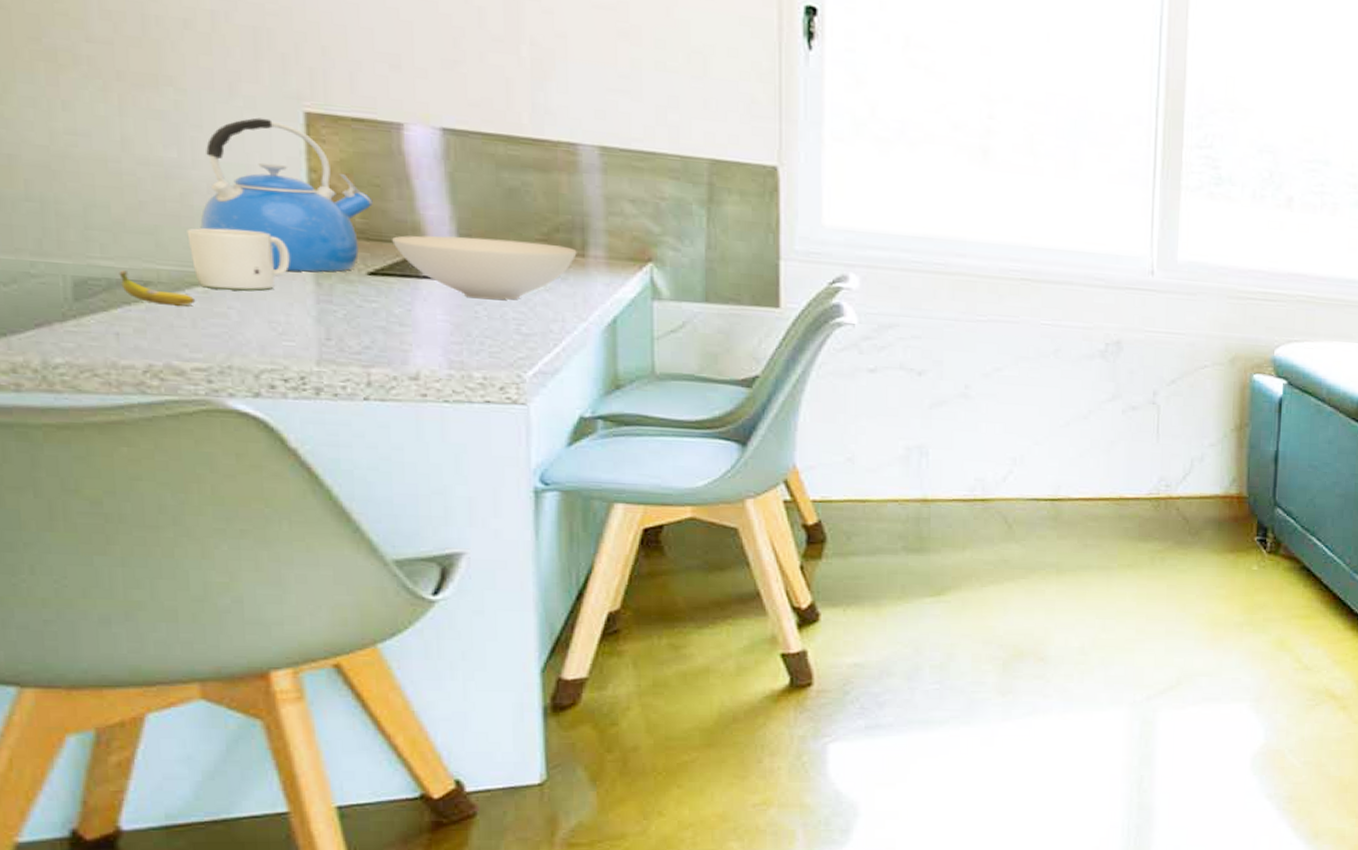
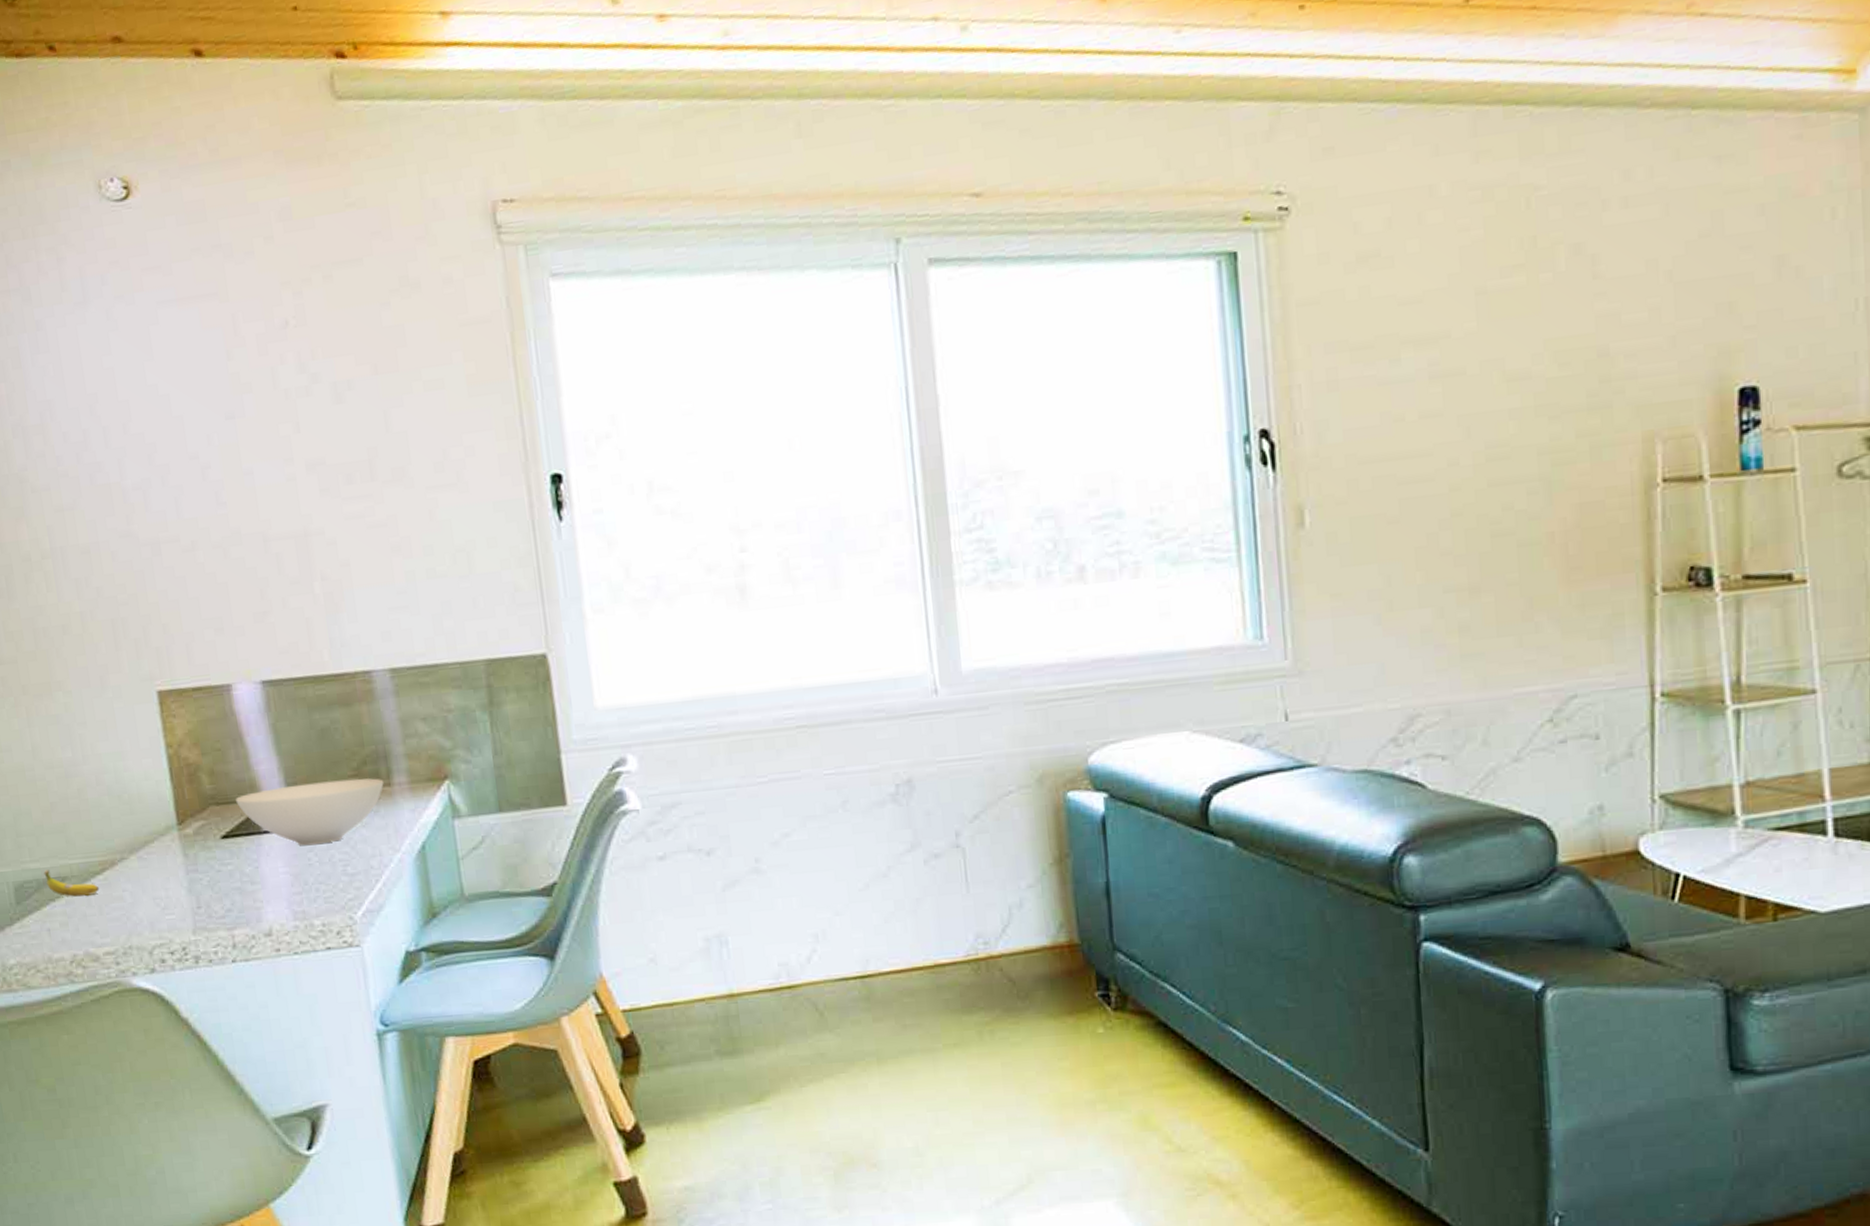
mug: present [187,228,290,291] -> none [86,813,163,875]
kettle: present [200,117,373,272] -> none [91,704,218,849]

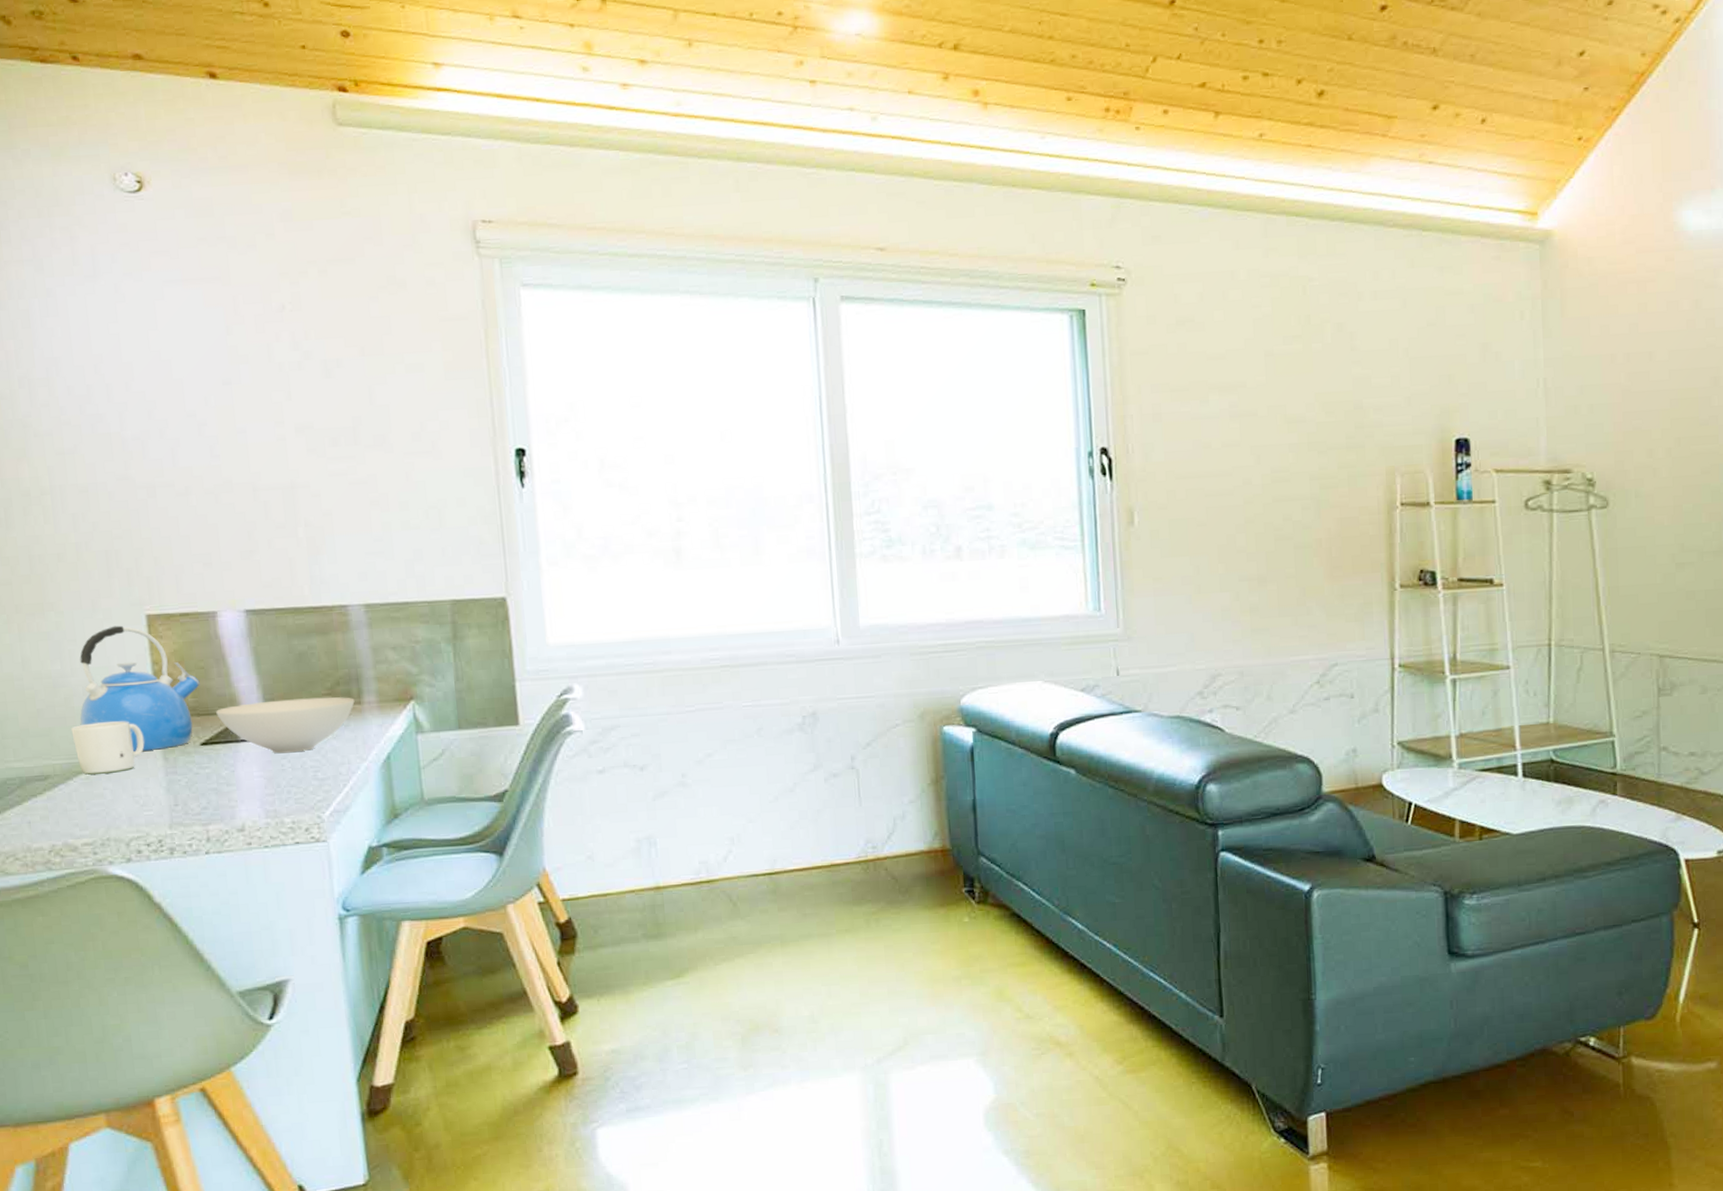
fruit: present [43,870,100,897] -> none [27,769,81,794]
mug: none [86,813,163,875] -> present [71,721,145,775]
kettle: none [91,704,218,849] -> present [79,625,200,753]

